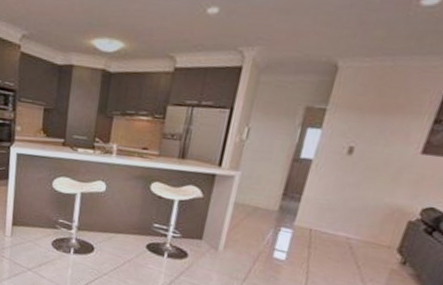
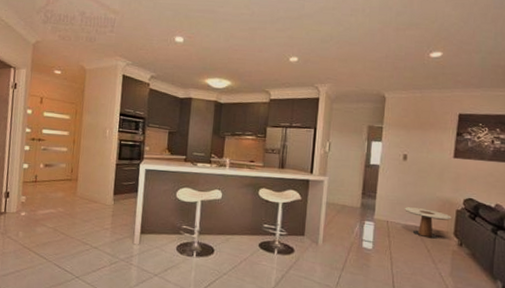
side table: none [337,214,400,255] -> present [405,207,452,239]

